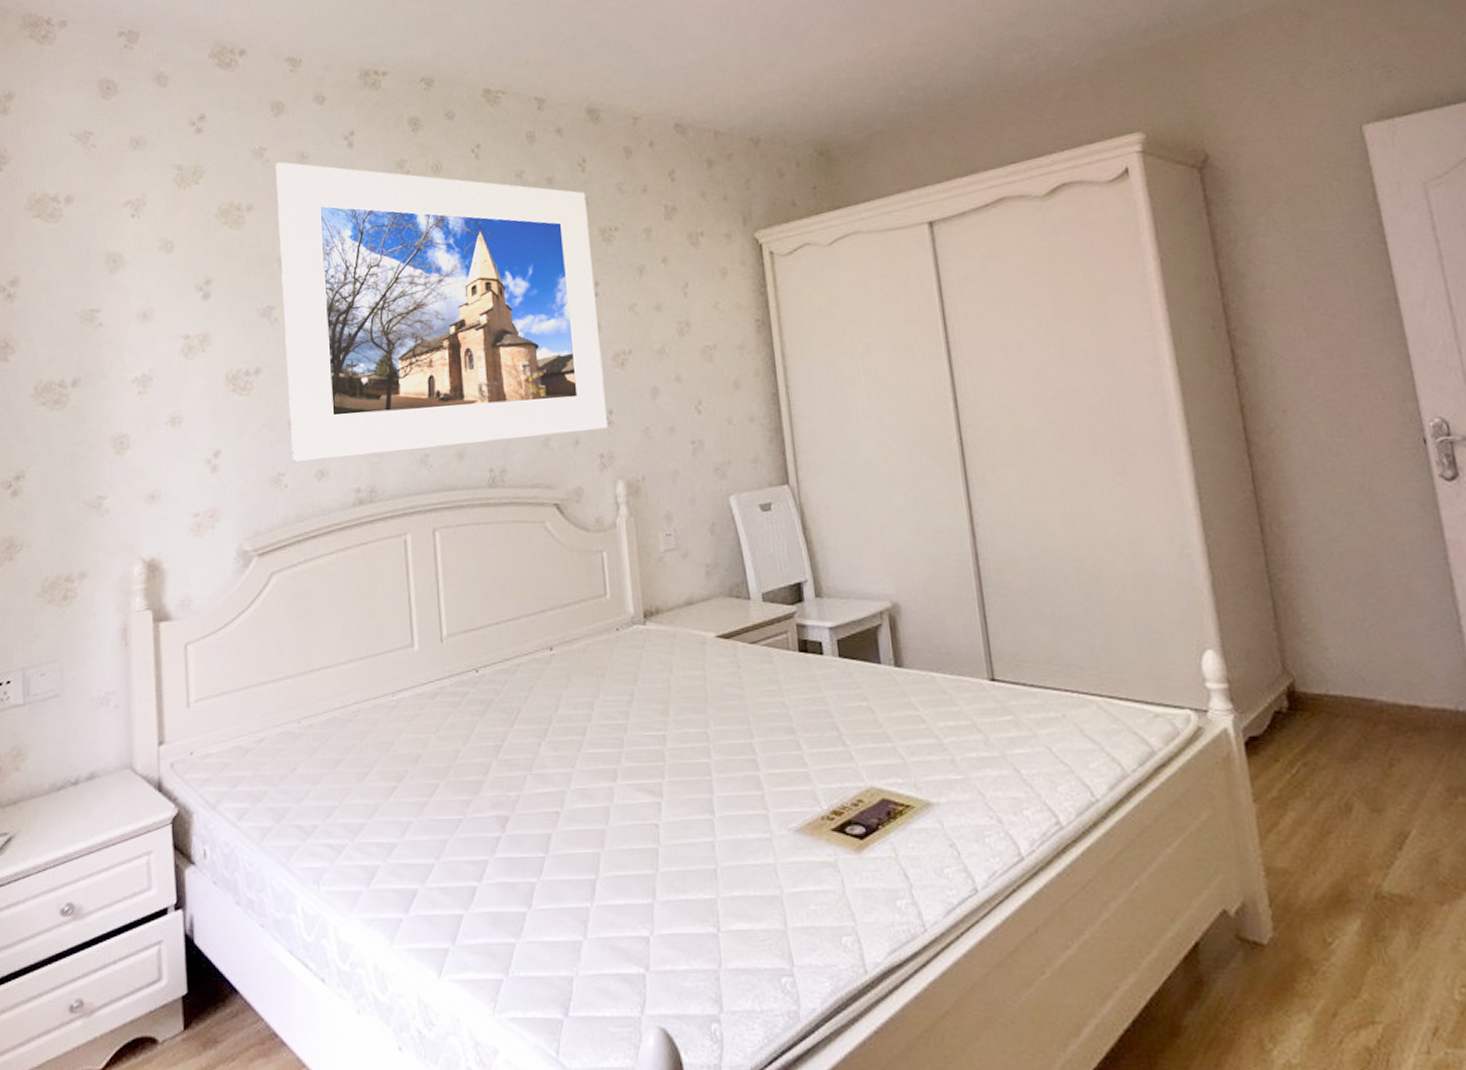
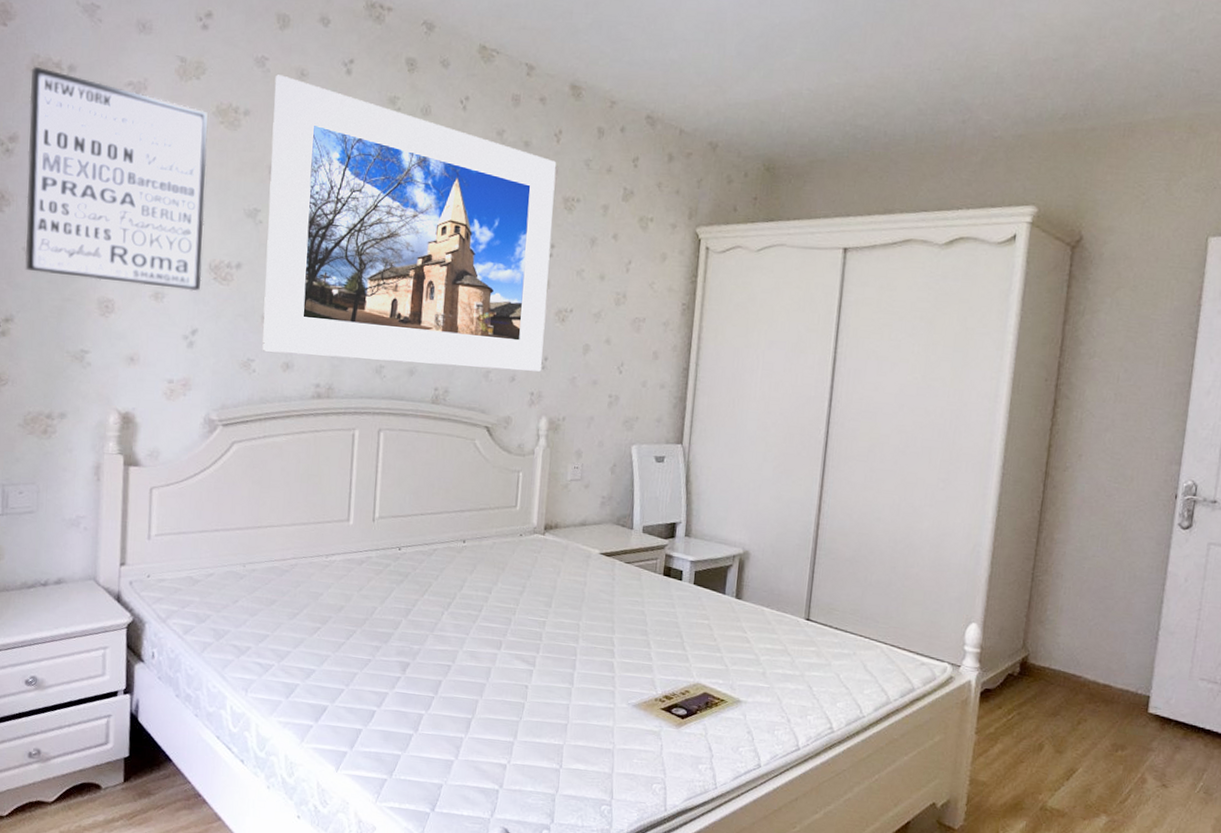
wall art: none [28,204,220,420] -> present [25,66,208,291]

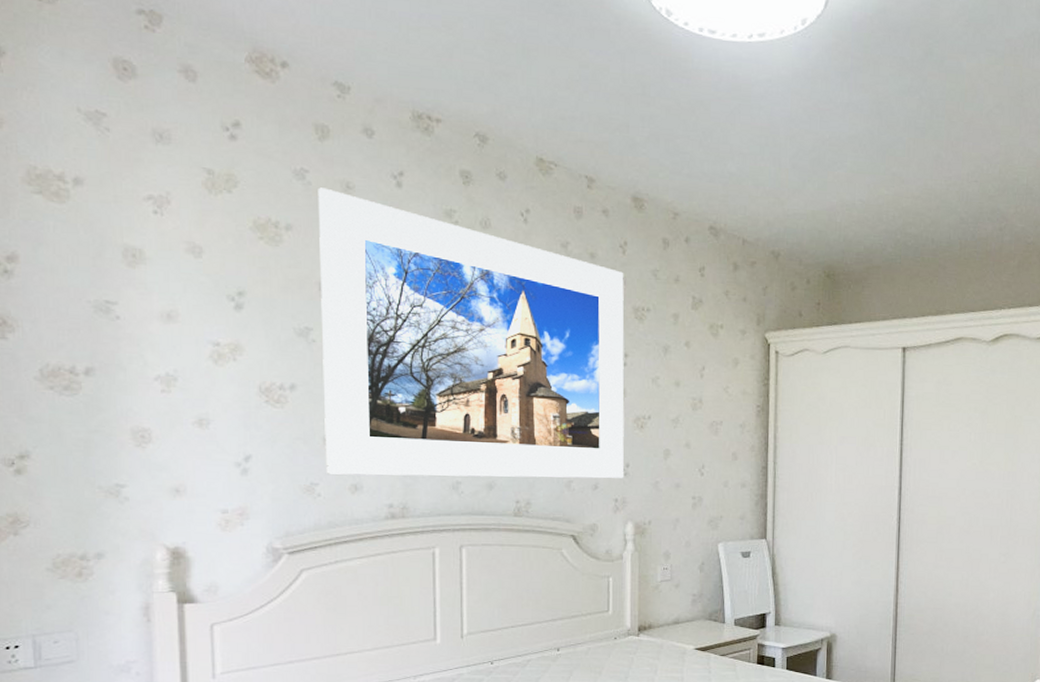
wall art: present [25,66,208,291] -> none [27,179,252,416]

